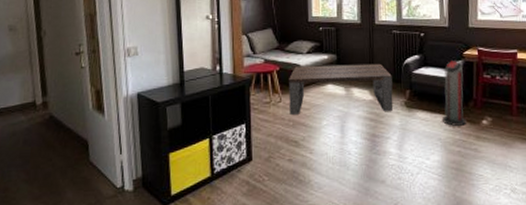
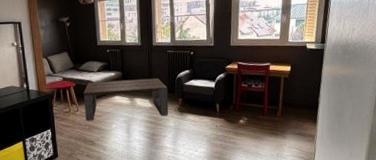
air purifier: present [441,60,467,126] -> none [207,73,227,125]

